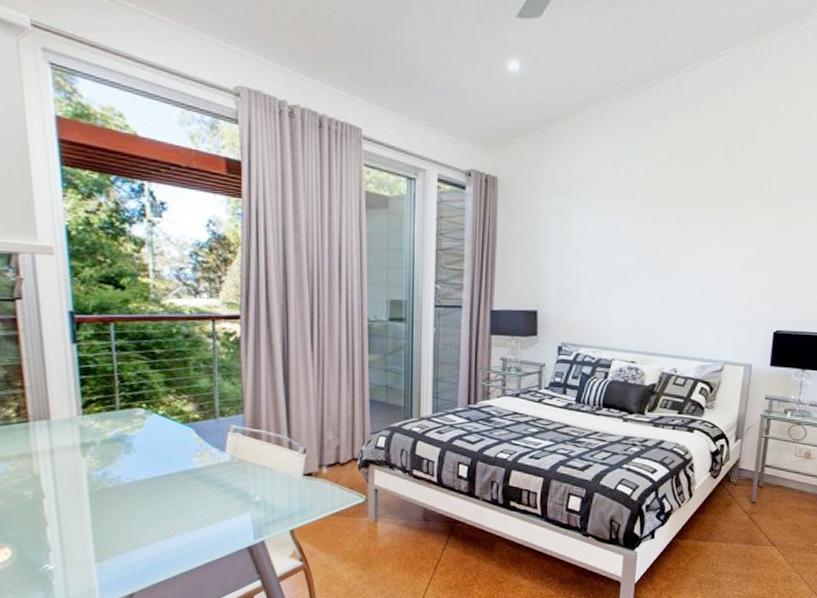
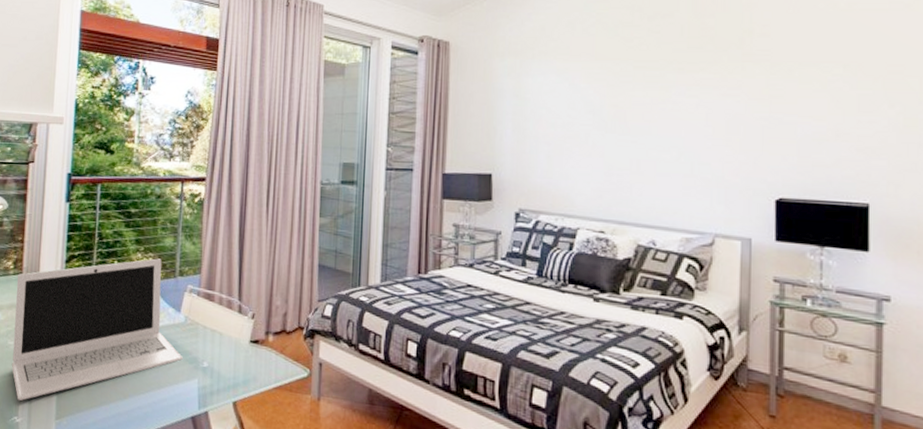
laptop: none [22,400,232,549] -> present [11,258,183,401]

